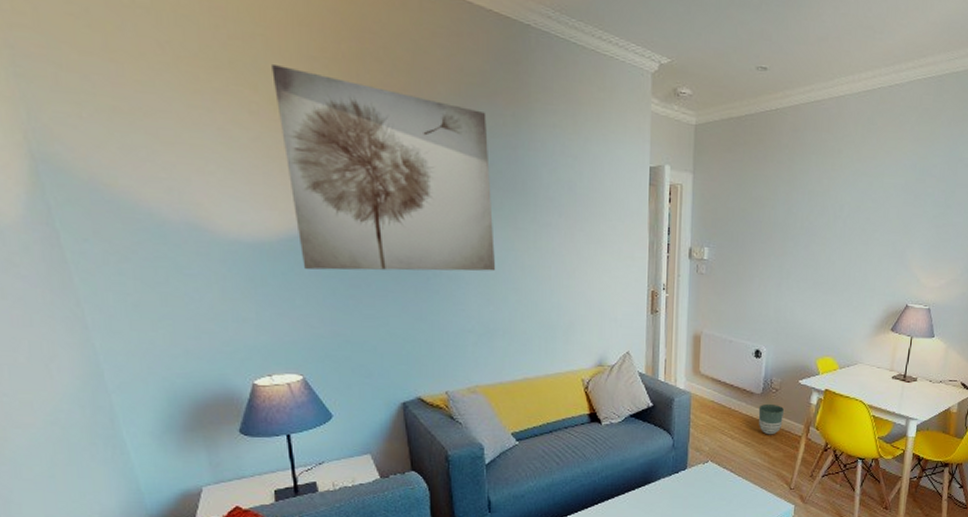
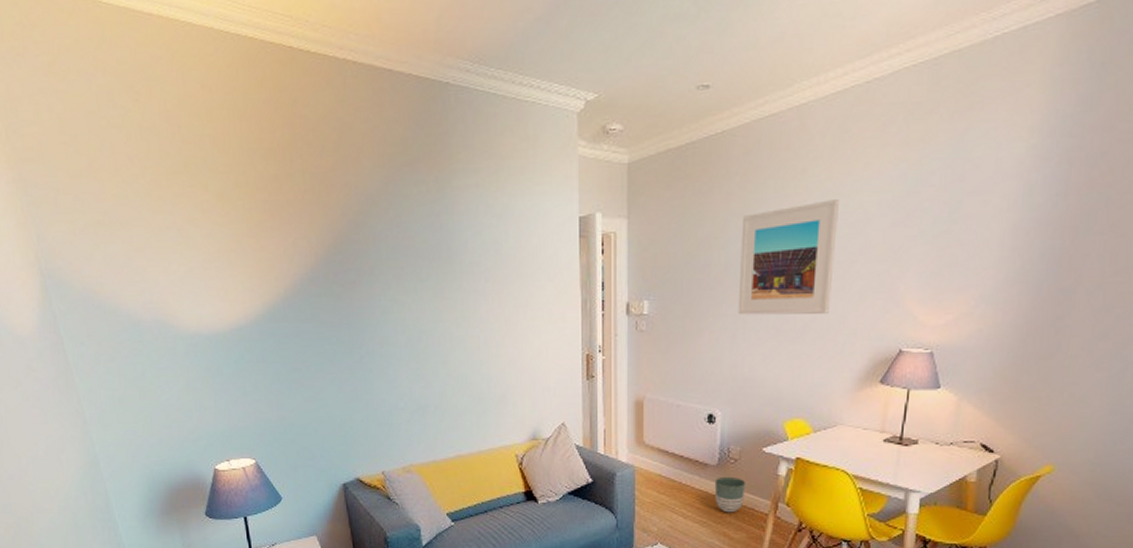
wall art: present [272,65,496,271] -> none [218,162,425,356]
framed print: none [783,177,865,272] -> present [738,198,839,315]

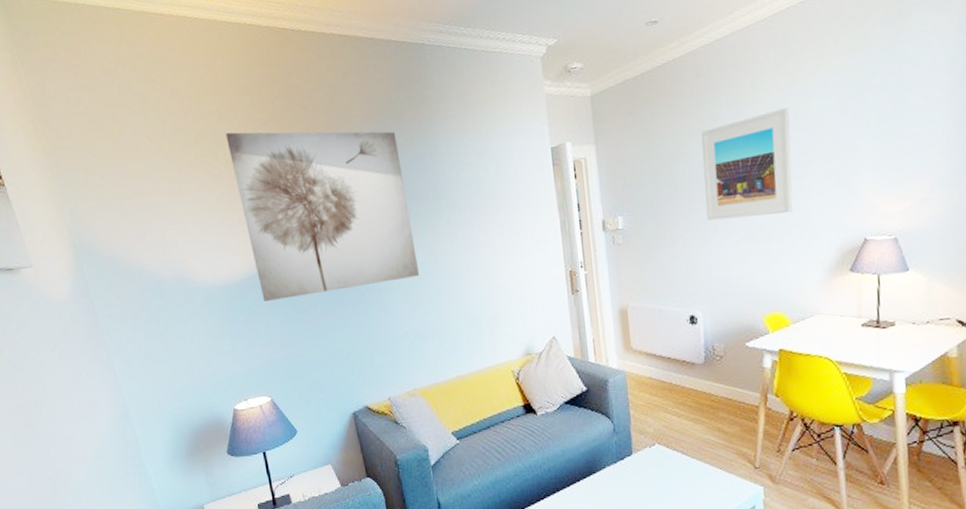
wall art: none [218,162,425,356] -> present [226,131,420,301]
planter: present [714,476,746,513] -> none [703,373,734,409]

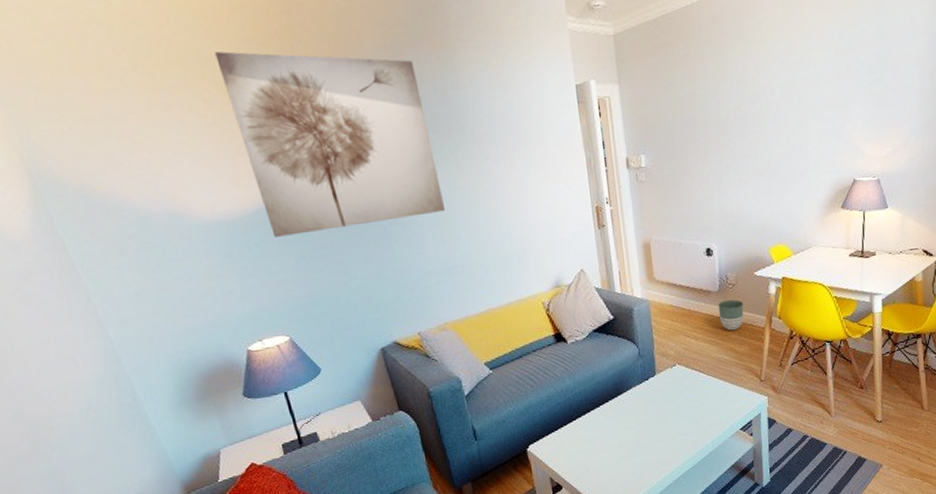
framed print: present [701,107,793,221] -> none [717,56,796,161]
planter: none [703,373,734,409] -> present [718,299,744,331]

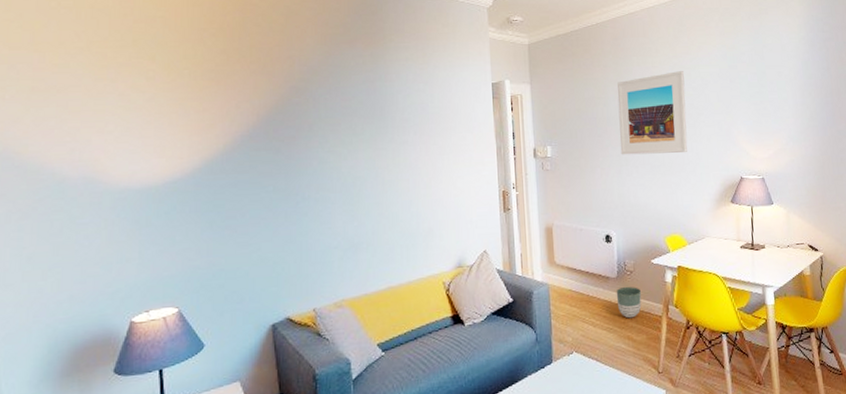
wall art: present [215,51,446,237] -> none [168,39,359,206]
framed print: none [717,56,796,161] -> present [617,70,688,155]

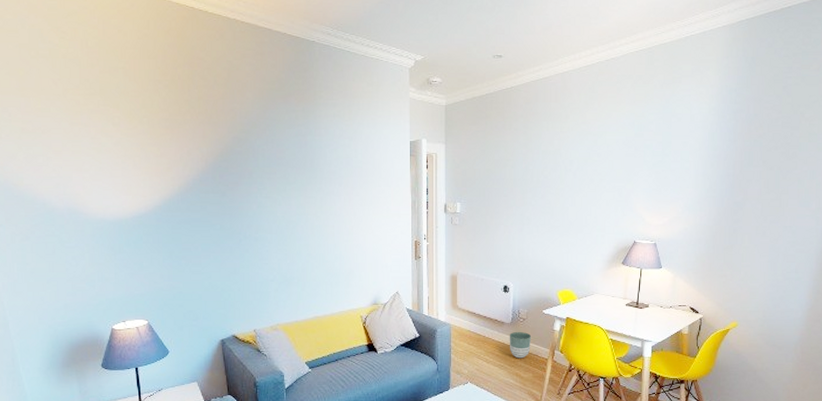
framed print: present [617,70,688,155] -> none [524,136,591,216]

